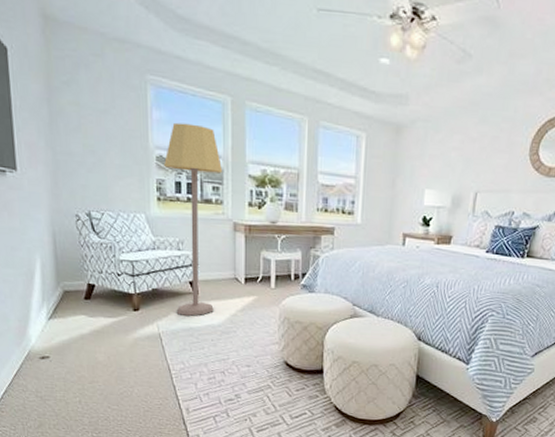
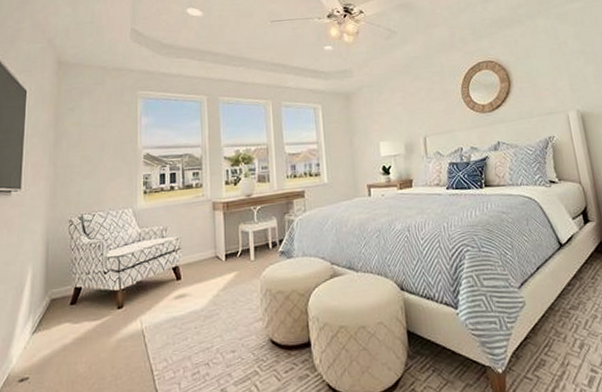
lamp: present [164,122,223,316] -> none [150,123,202,305]

